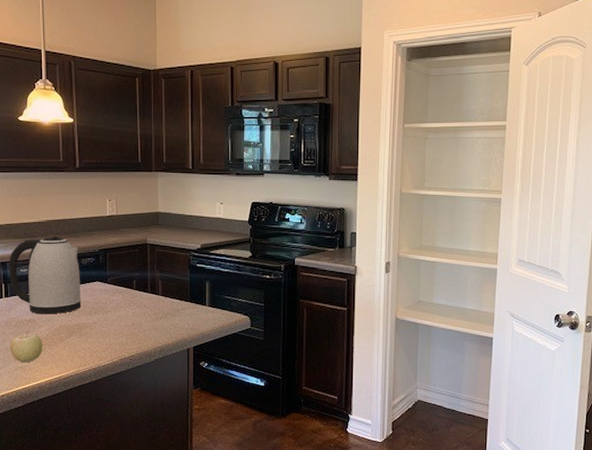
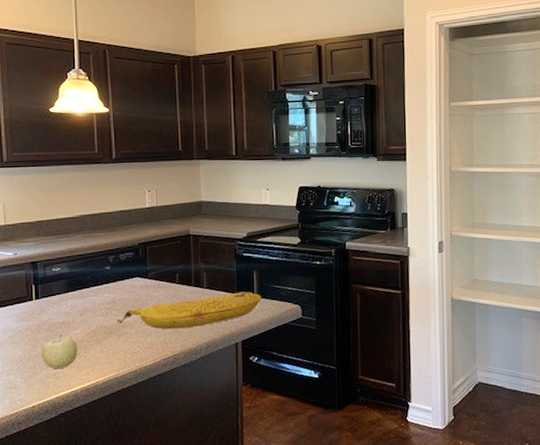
kettle: present [9,236,81,314] -> none [40,231,120,316]
fruit: none [78,301,214,332] -> present [116,291,262,329]

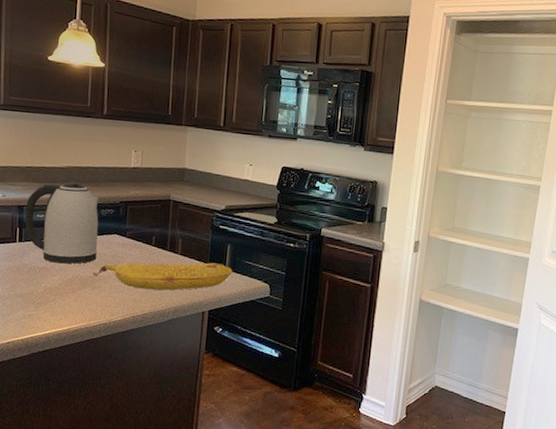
kettle: none [40,231,120,316] -> present [25,183,99,264]
fruit: present [41,333,78,369] -> none [19,278,54,312]

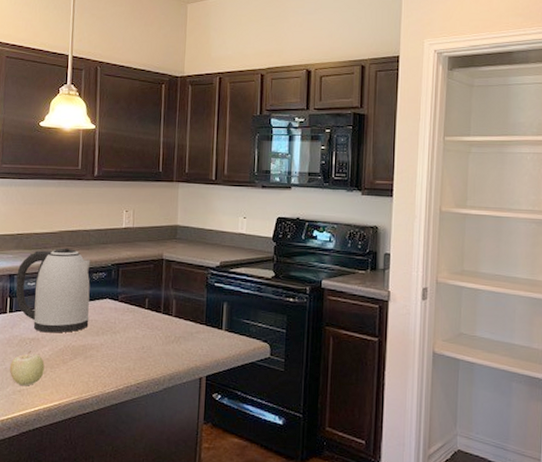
fruit: none [19,278,54,312] -> present [9,350,45,386]
fruit: present [92,262,233,290] -> none [84,323,231,356]

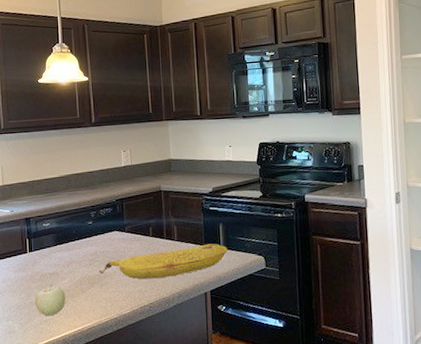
kettle: present [16,248,91,333] -> none [32,189,101,267]
fruit: none [84,323,231,356] -> present [98,243,228,279]

